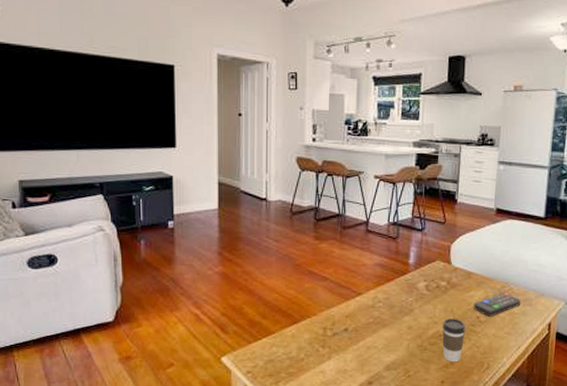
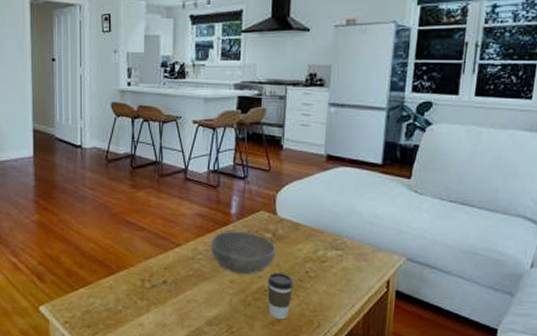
bowl: none [390,279,450,320] -> present [211,231,276,274]
remote control: present [473,293,521,317] -> none [301,246,355,272]

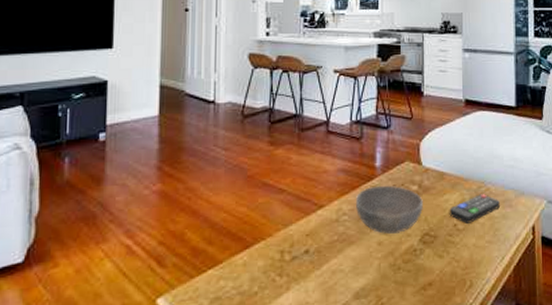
coffee cup: present [267,273,294,320] -> none [417,228,443,283]
remote control: none [301,246,355,272] -> present [449,194,500,224]

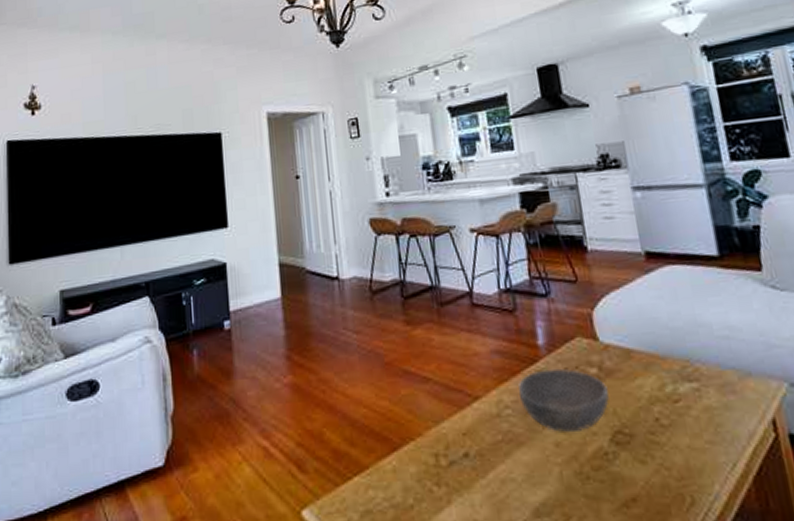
remote control: present [449,194,500,224] -> none [645,376,718,417]

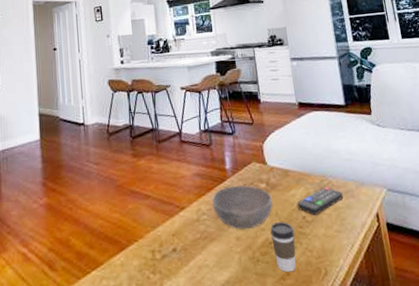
coffee cup: none [605,424,646,498] -> present [270,222,296,273]
remote control: none [645,376,718,417] -> present [297,187,343,215]

